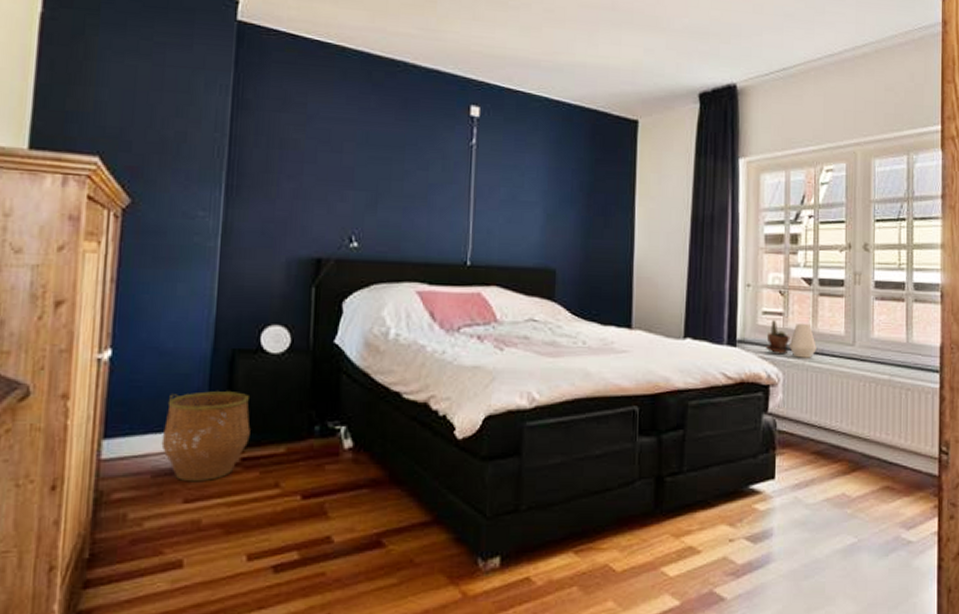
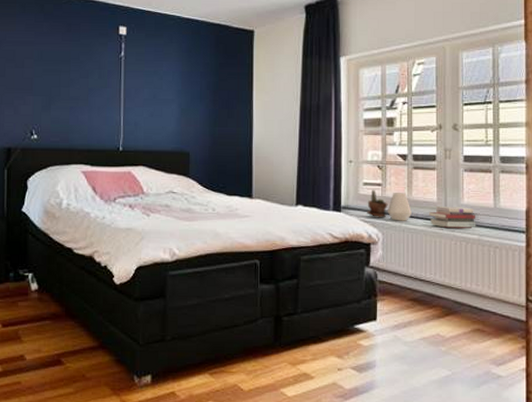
books: none [835,341,887,367] -> present [428,206,476,228]

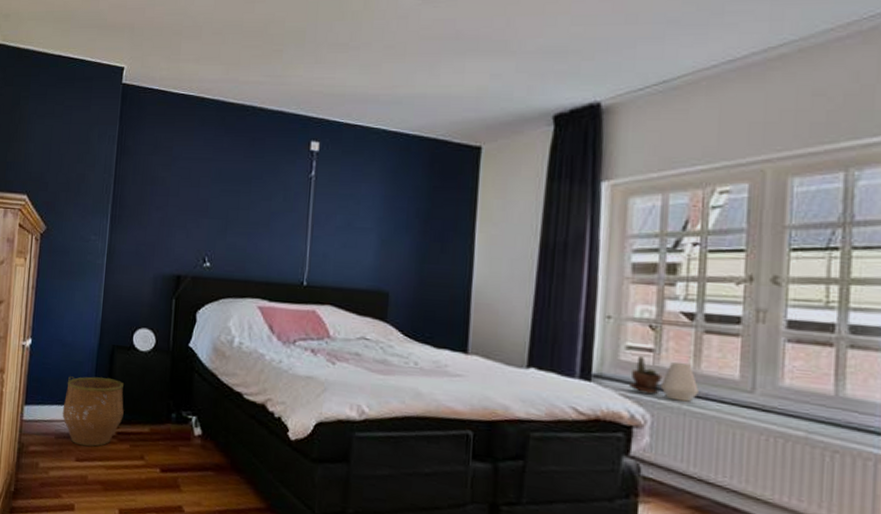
books: present [428,206,476,228] -> none [724,386,804,421]

